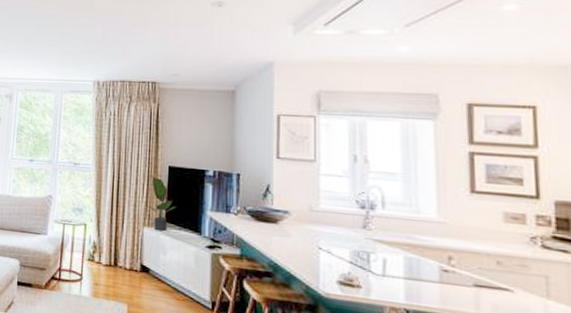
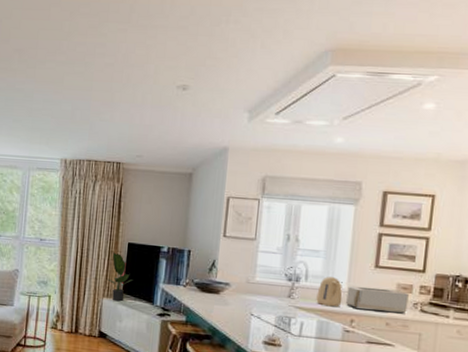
kettle: none [399,204,433,241] -> present [316,277,343,307]
toaster: none [438,214,523,251] -> present [346,285,409,314]

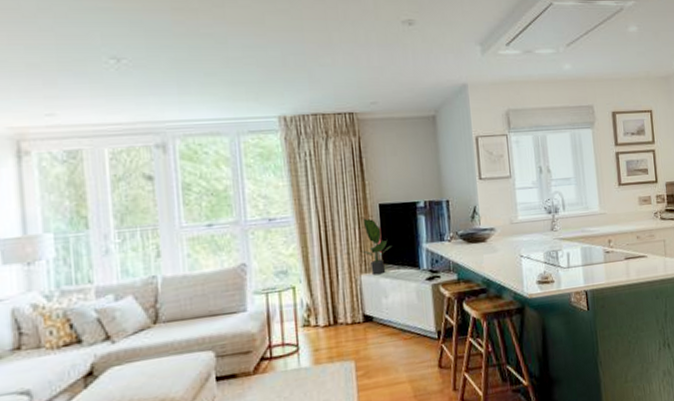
kettle: present [316,277,343,307] -> none [575,202,598,232]
toaster: present [346,285,409,314] -> none [600,203,651,229]

